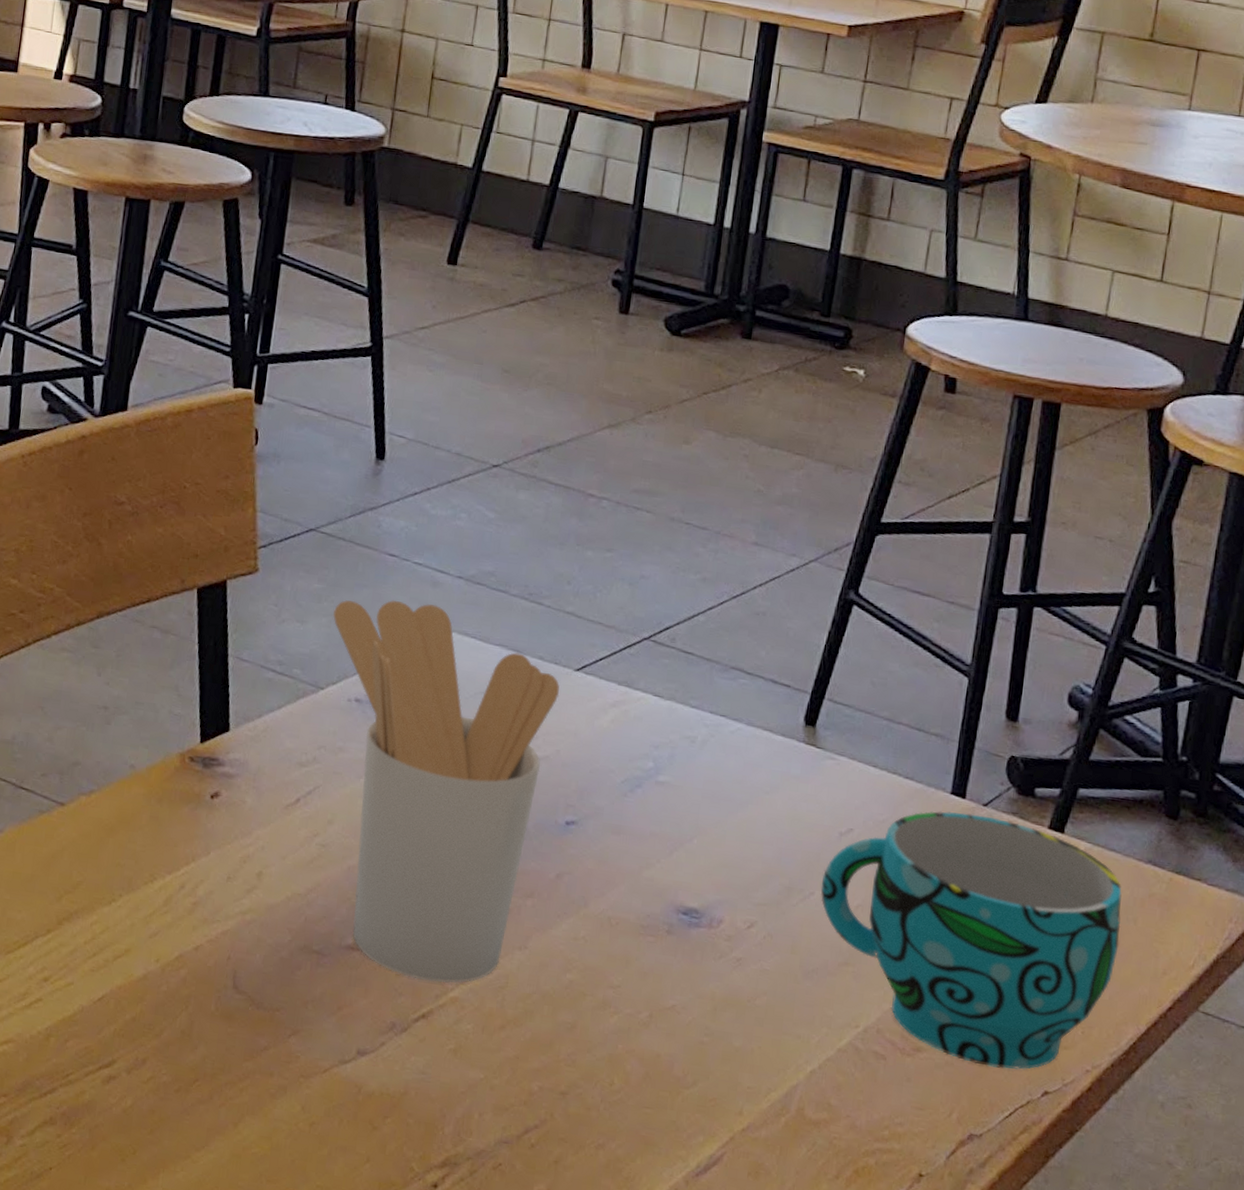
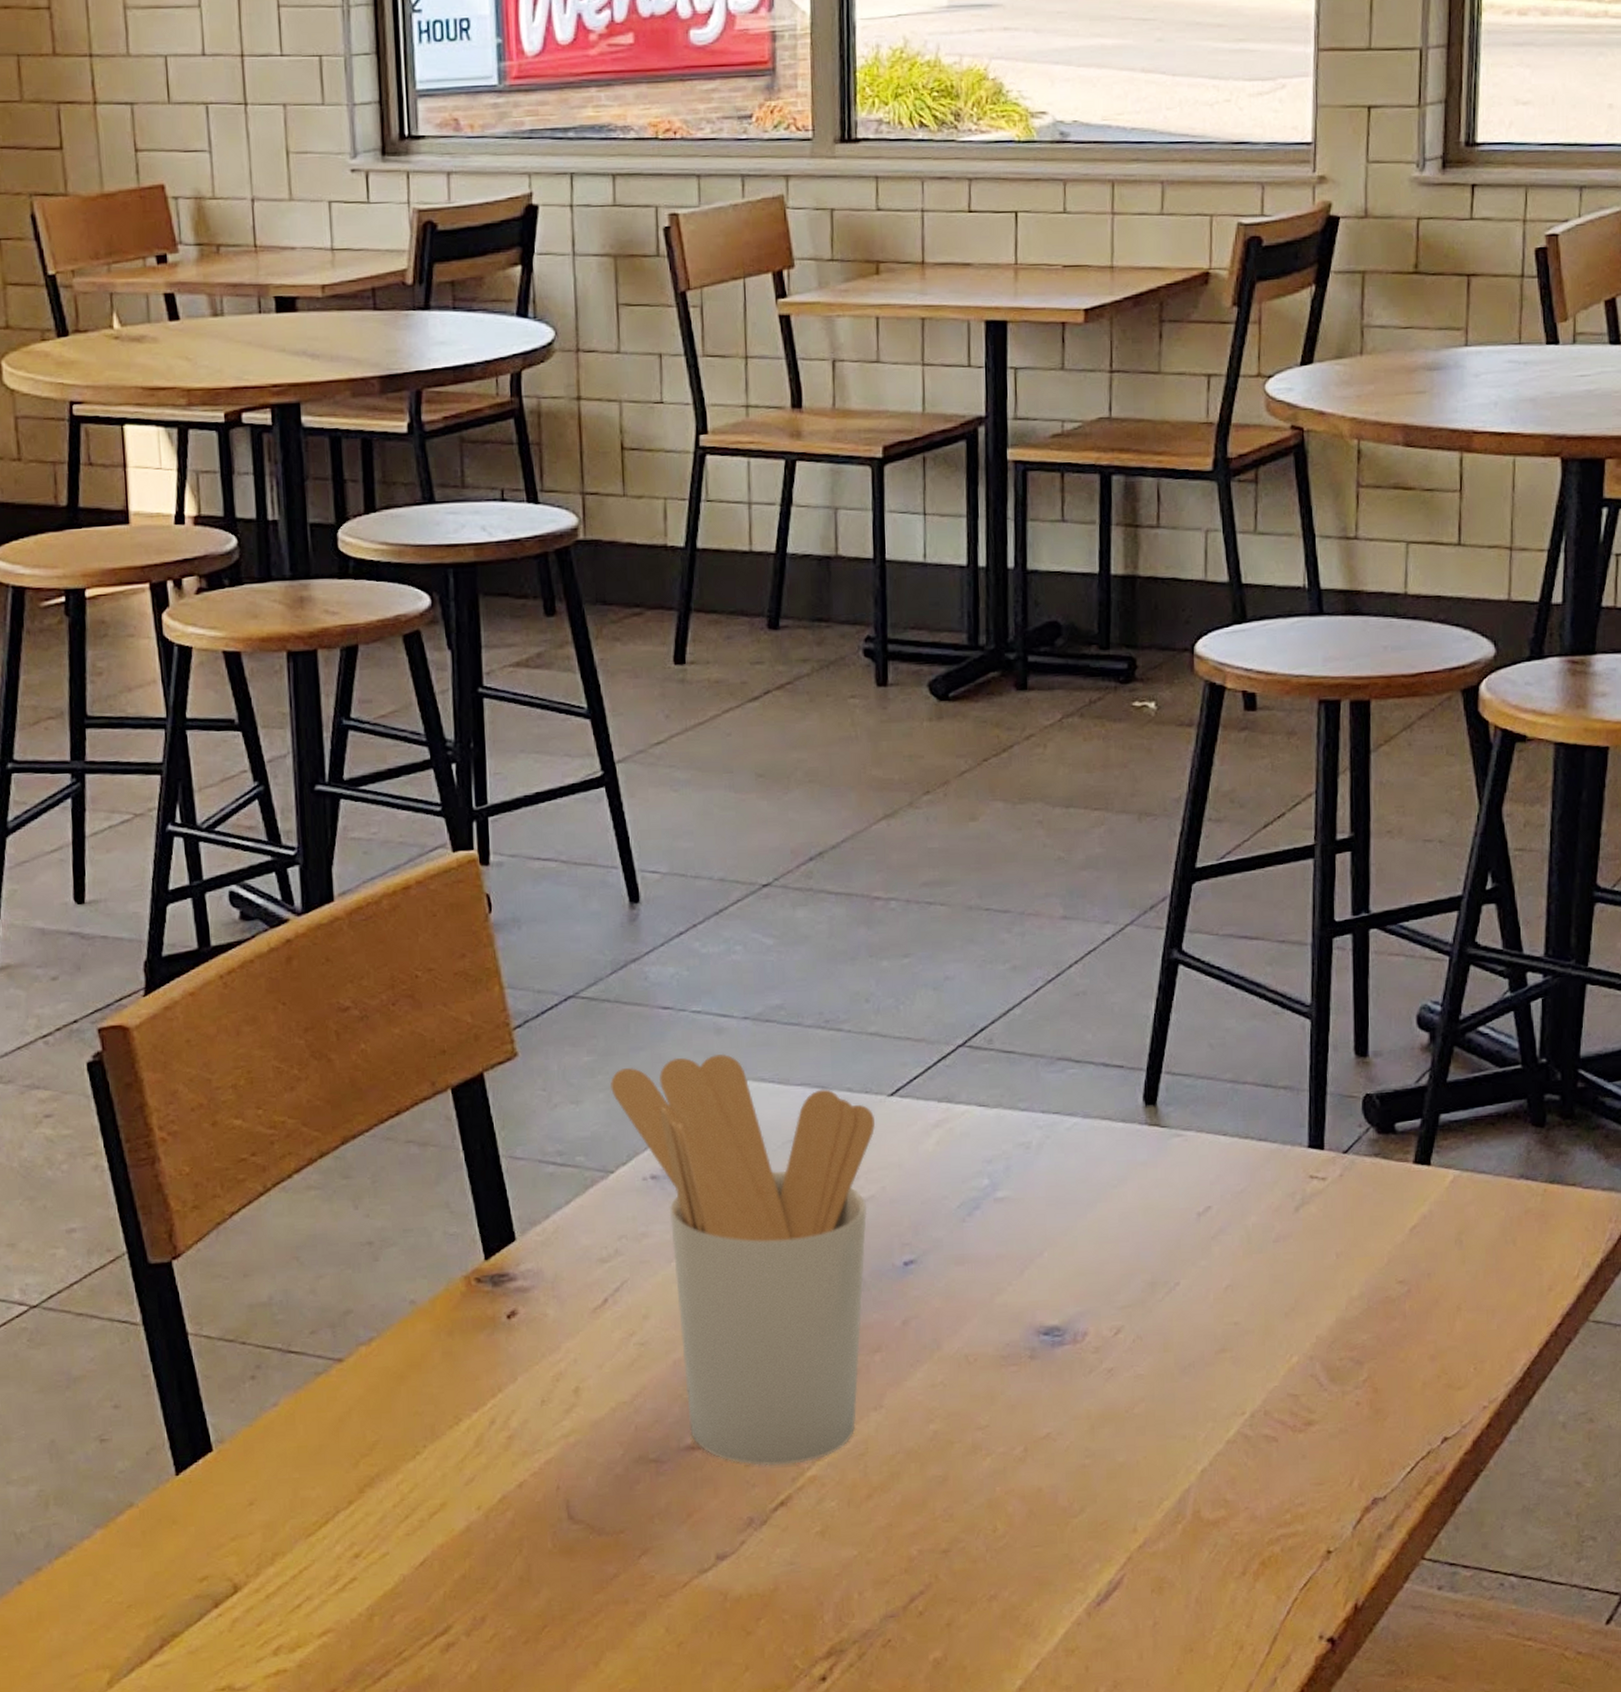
cup: present [820,811,1122,1070] -> none [1185,1163,1501,1425]

